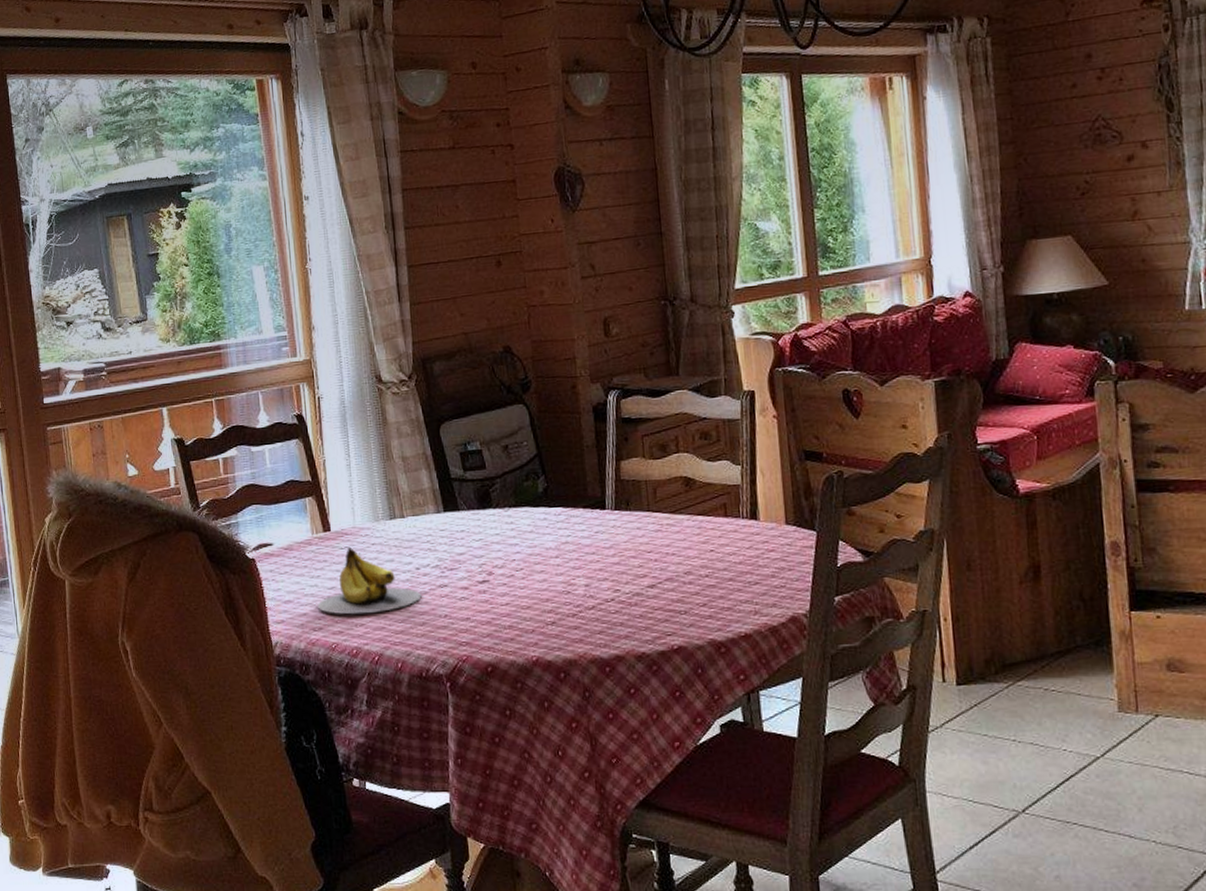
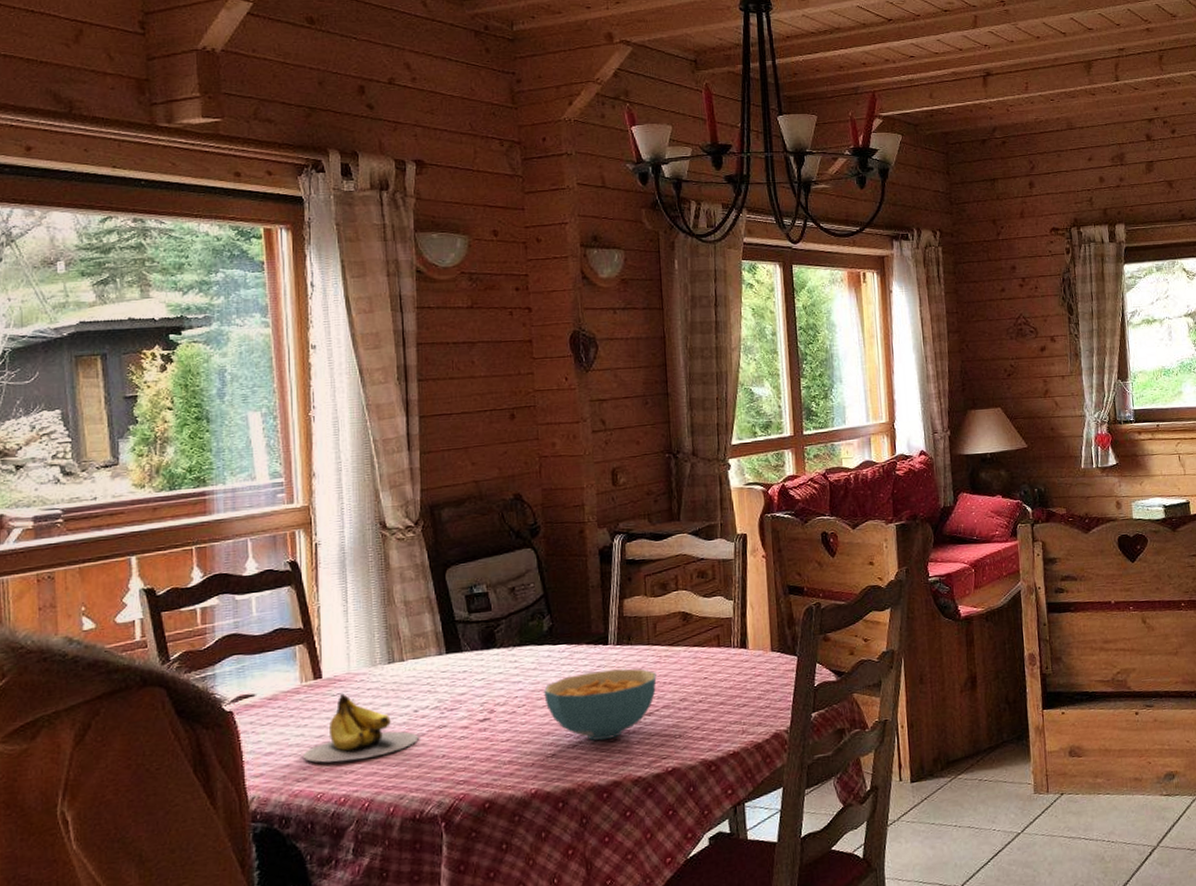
cereal bowl: none [541,536,659,611] -> present [544,668,657,741]

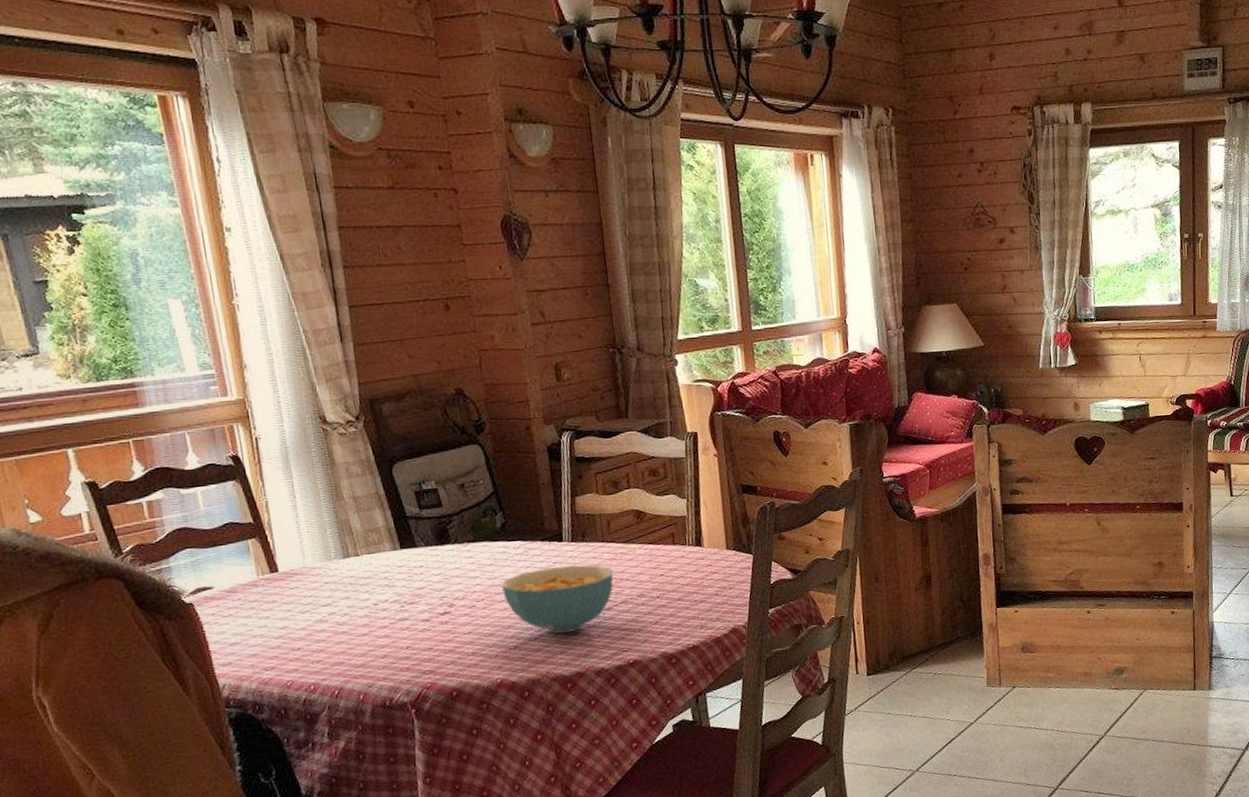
banana: present [302,693,419,763] -> none [268,586,381,653]

